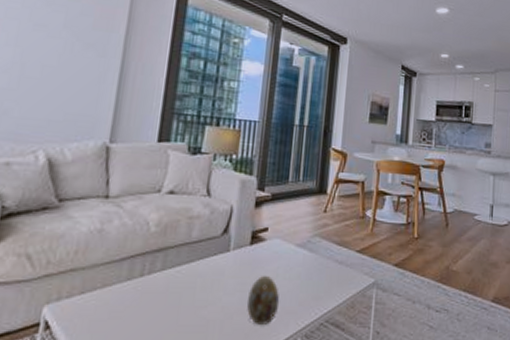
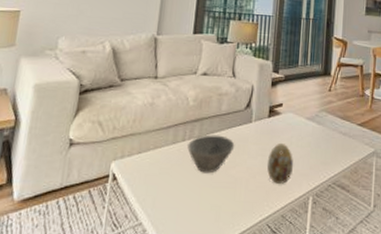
bowl: none [146,267,208,316] -> present [187,134,235,174]

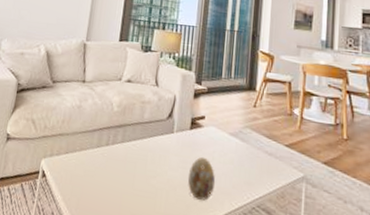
bowl: present [187,134,235,174] -> none [110,141,156,181]

